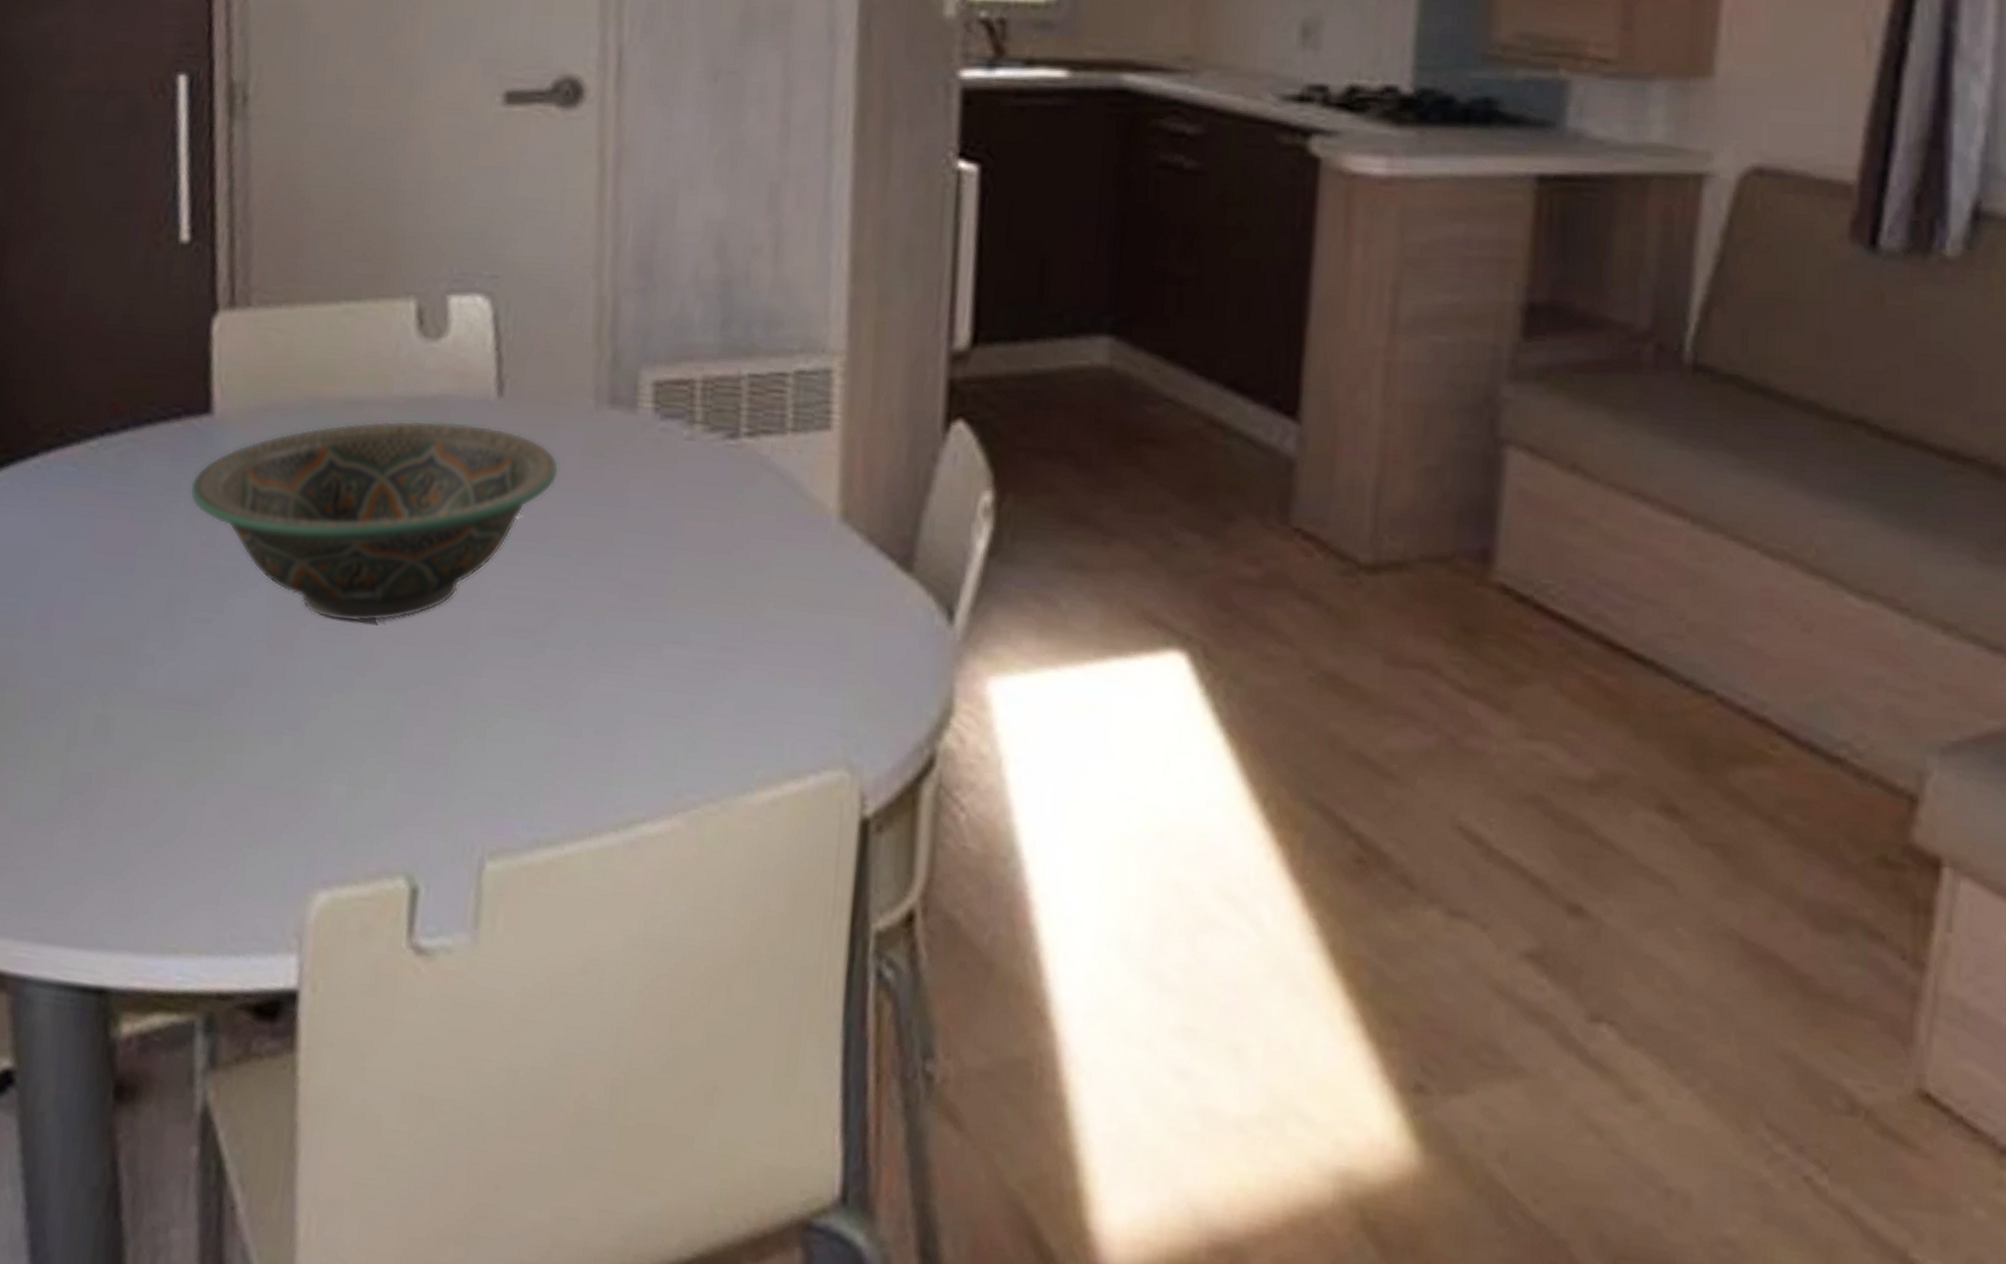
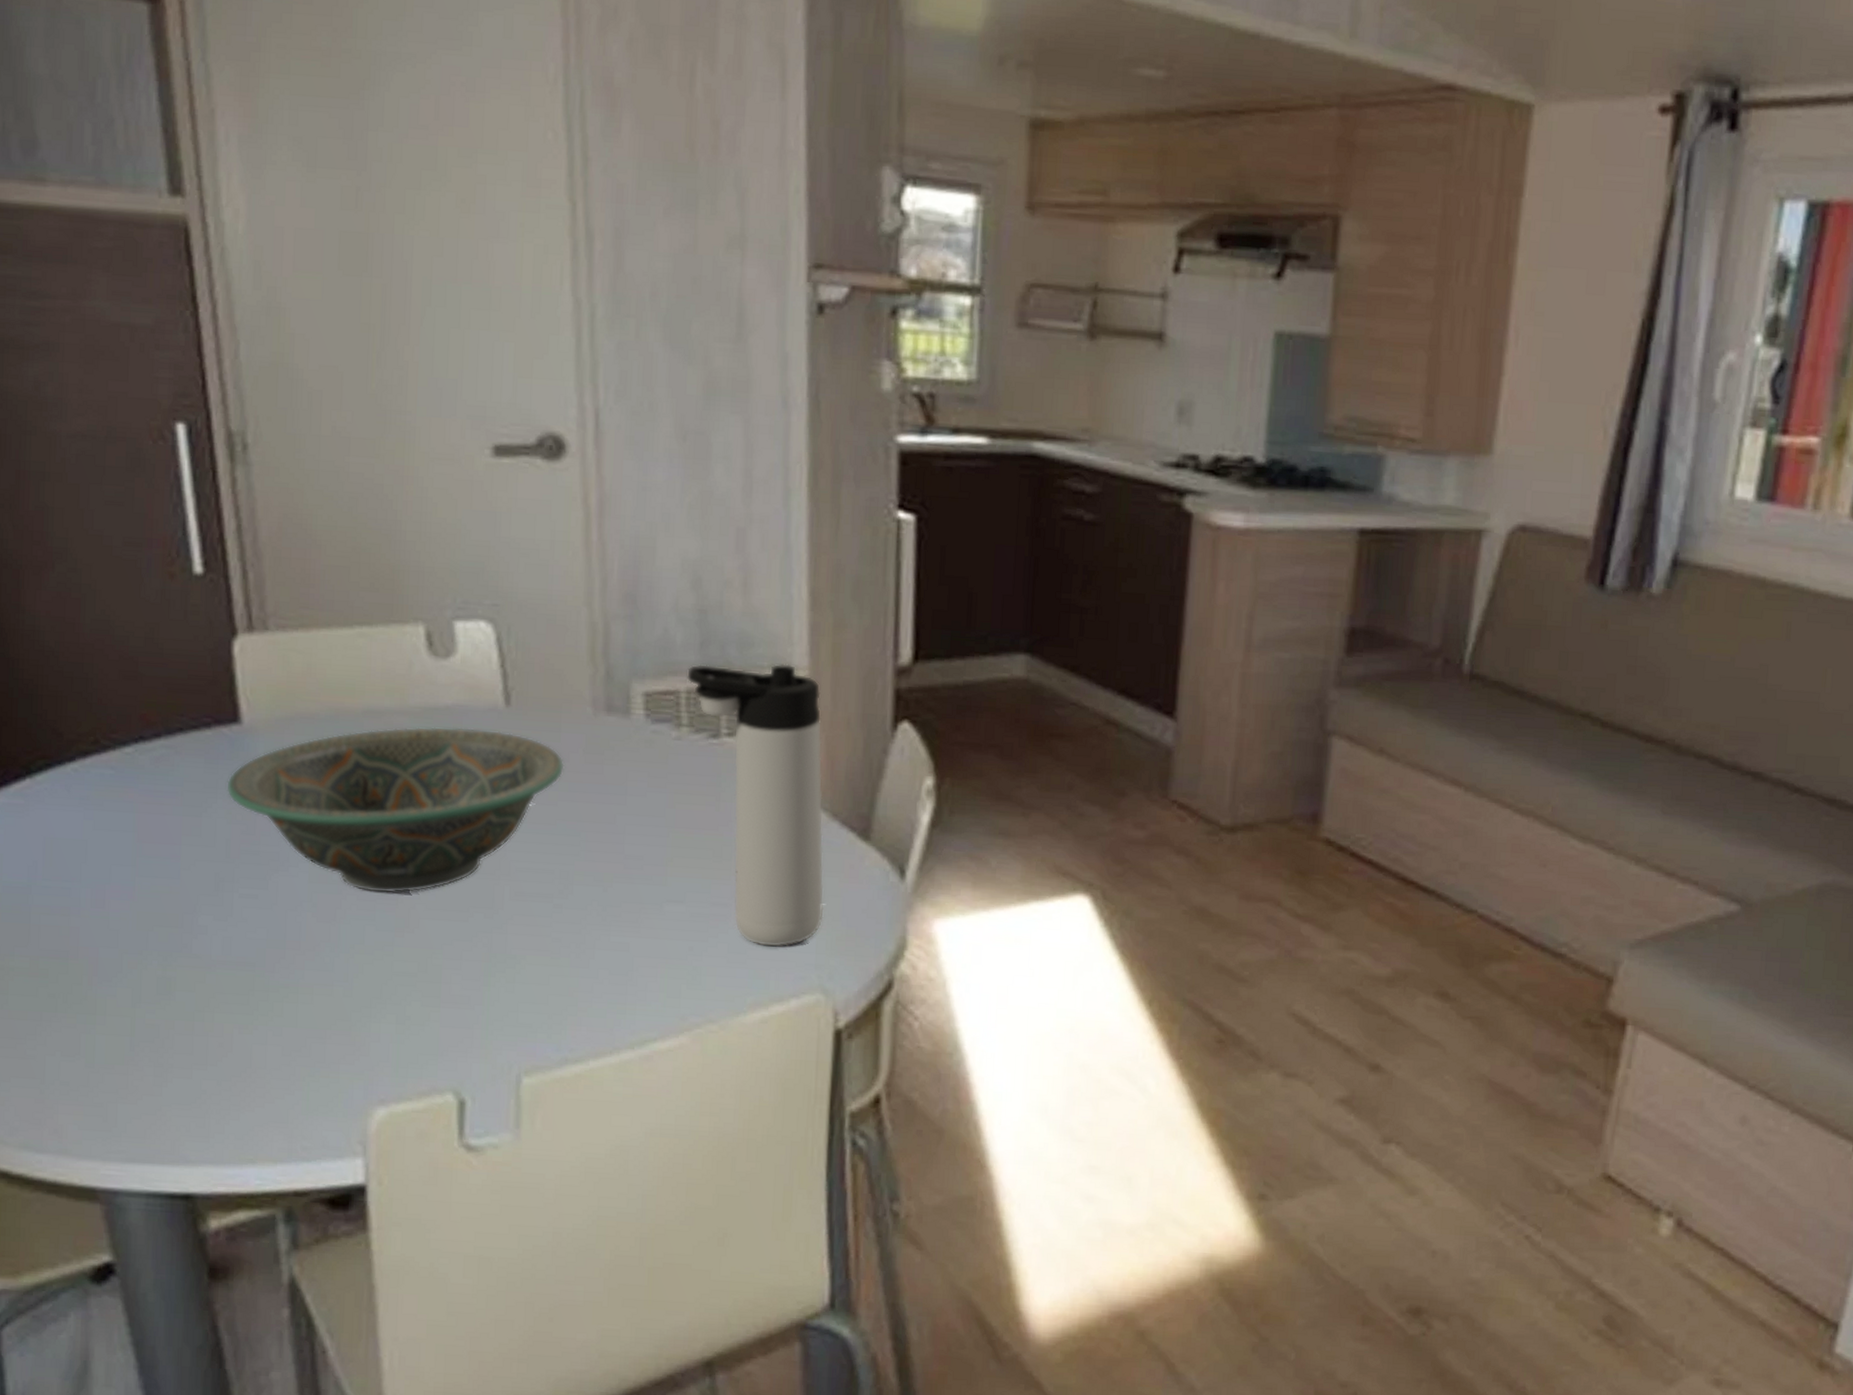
thermos bottle: none [704,347,860,707] -> present [687,663,824,947]

